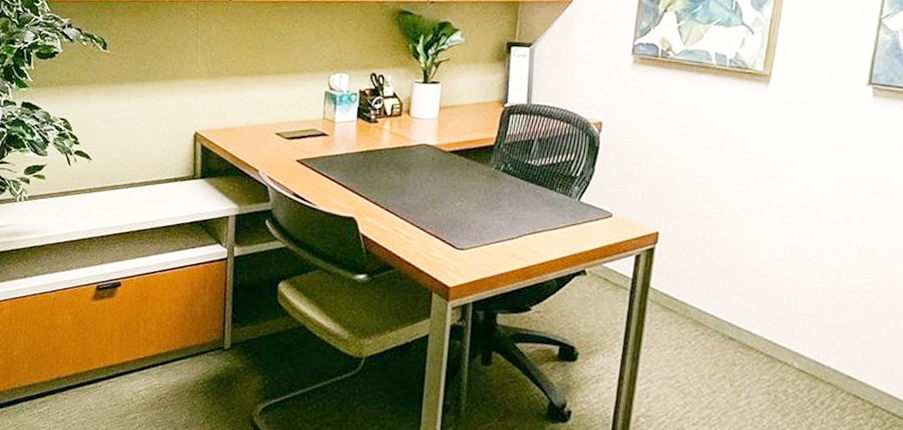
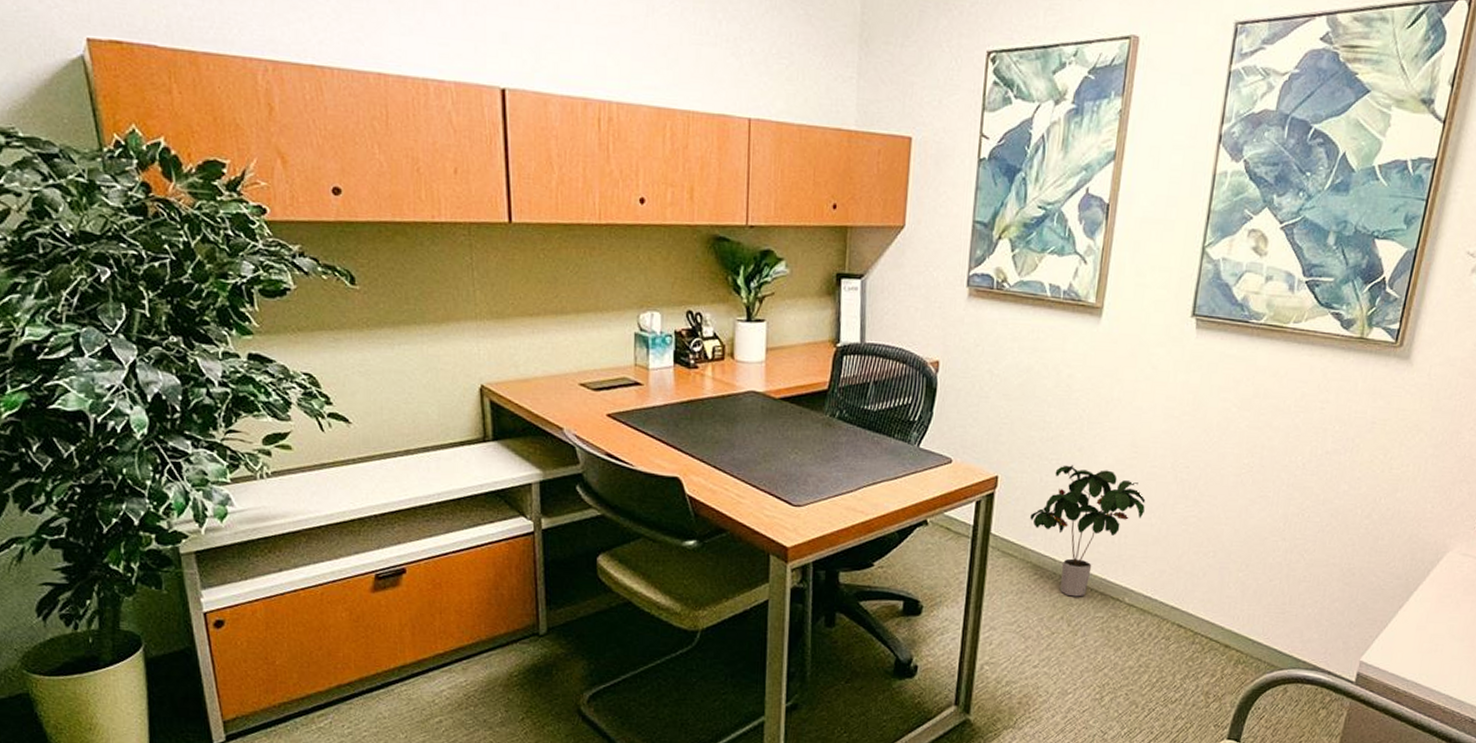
potted plant: none [691,225,817,357] -> present [1030,465,1146,597]

